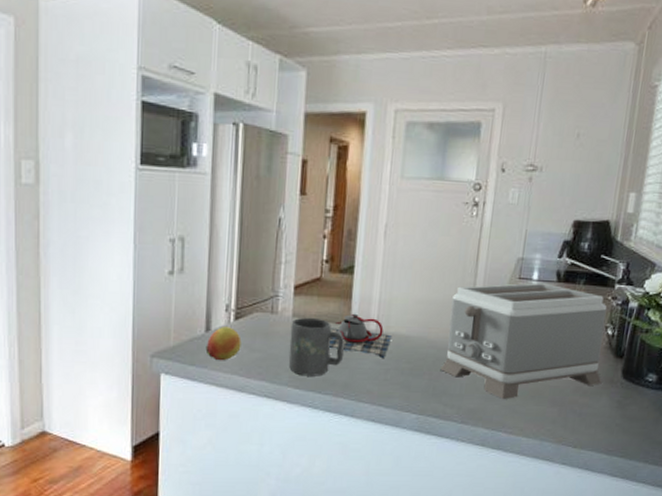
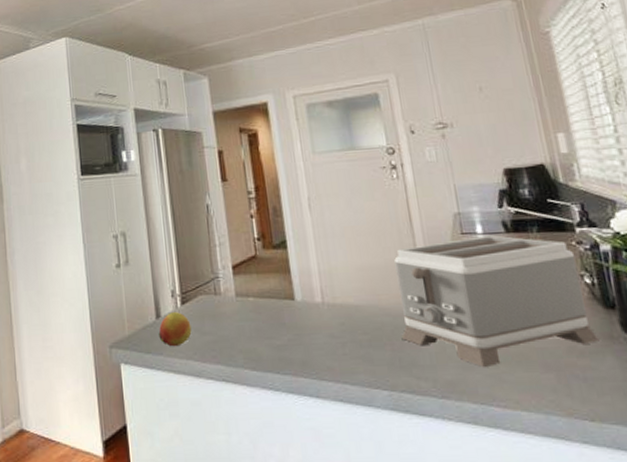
mug: present [289,317,345,376] -> none [235,295,295,356]
teapot: present [329,313,393,358] -> none [274,287,341,331]

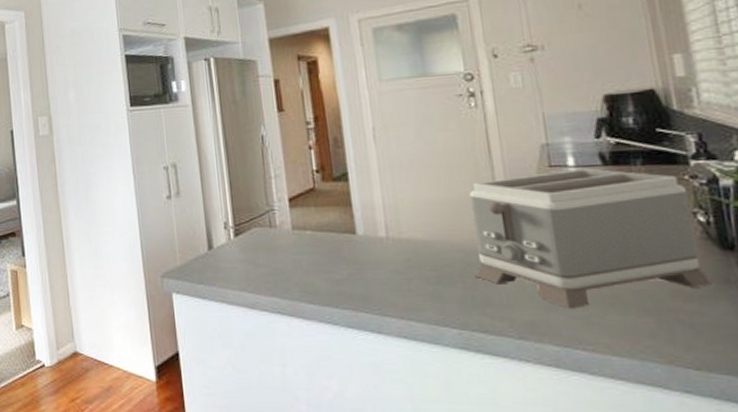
fruit: present [158,312,192,347] -> none [210,244,246,278]

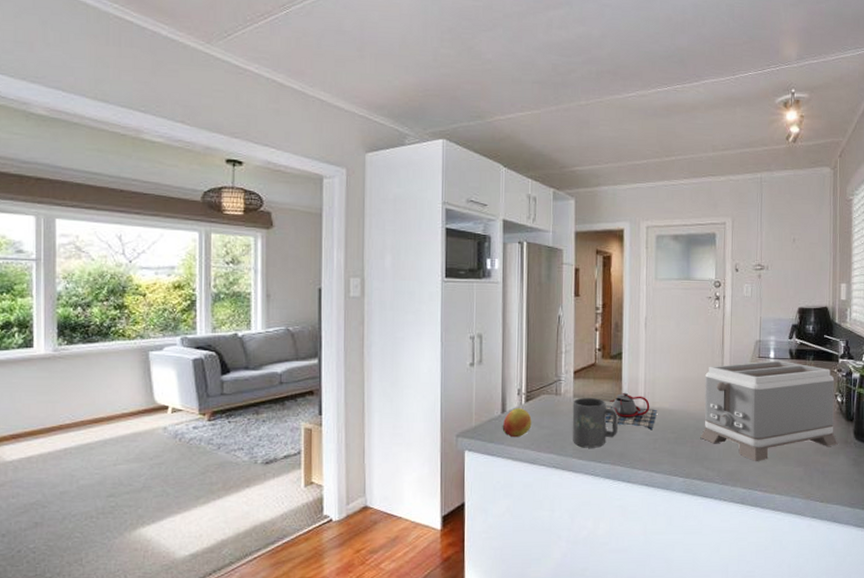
fruit: none [210,244,246,278] -> present [502,408,532,438]
mug: none [292,228,355,290] -> present [572,397,618,448]
teapot: none [334,221,408,266] -> present [605,392,658,429]

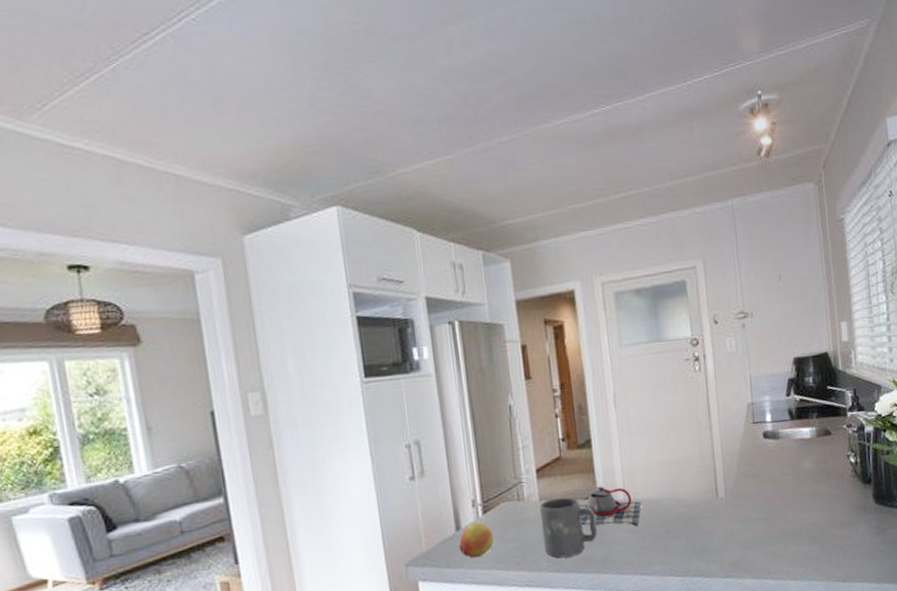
toaster: present [700,360,838,461] -> none [692,423,856,546]

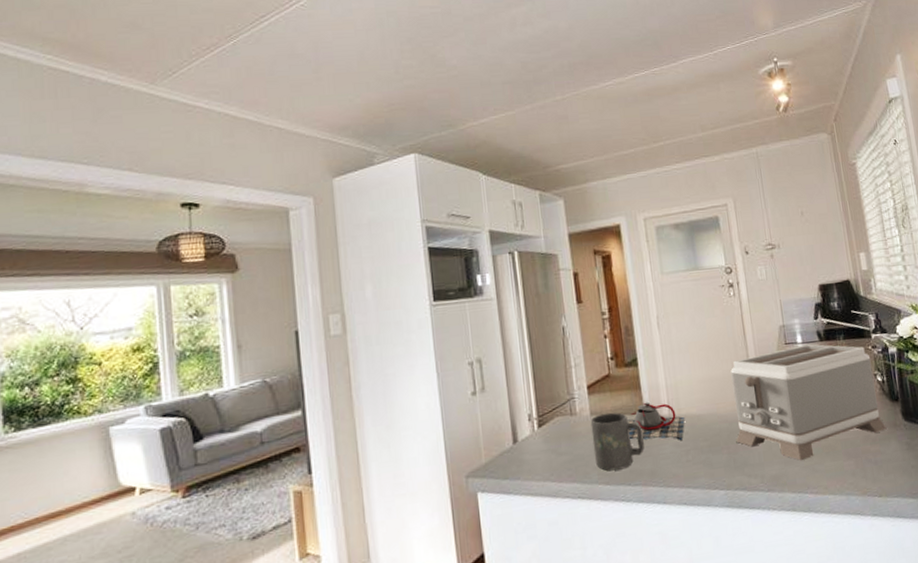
fruit: present [458,522,494,558] -> none [515,435,549,470]
toaster: none [692,423,856,546] -> present [731,344,887,461]

